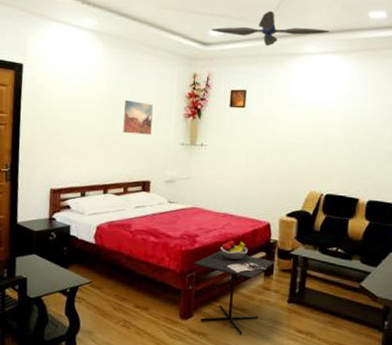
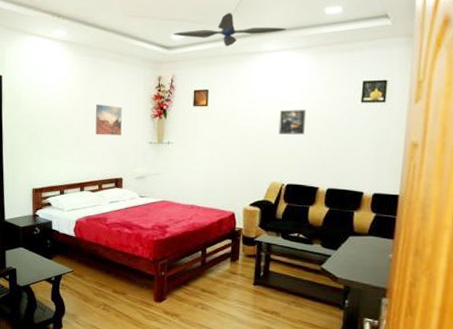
kitchen table: present [194,240,274,334] -> none [165,229,239,314]
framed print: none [319,115,348,143] -> present [279,109,307,136]

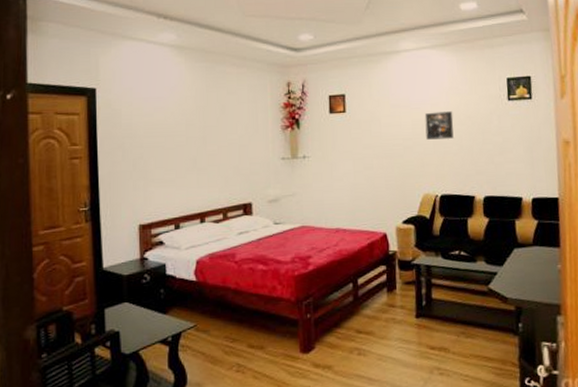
wall art: present [95,104,122,136] -> none [215,116,248,154]
ceiling fan: present [174,12,287,47] -> none [301,10,423,47]

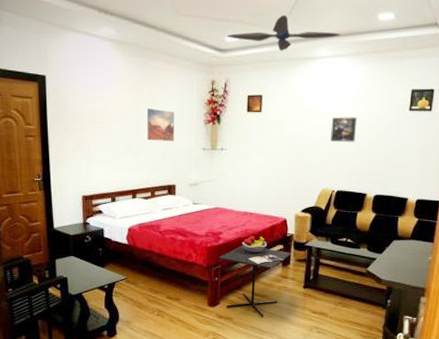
wall art: none [215,116,248,154] -> present [147,108,174,141]
ceiling fan: none [301,10,423,47] -> present [227,15,341,51]
kitchen table: none [309,257,396,361] -> present [218,236,291,317]

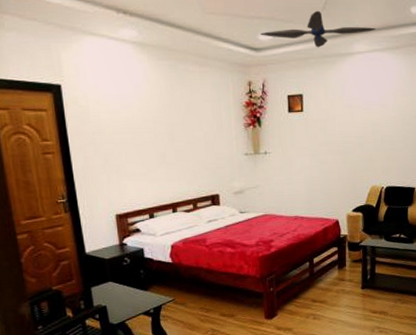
wall art: present [147,108,174,141] -> none [181,114,213,149]
kitchen table: present [218,236,291,317] -> none [272,240,346,323]
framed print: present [330,117,357,143] -> none [374,111,400,138]

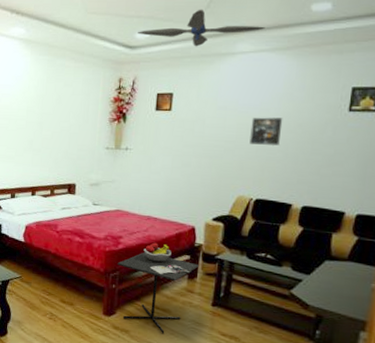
kitchen table: none [272,240,346,323] -> present [117,242,198,333]
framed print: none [374,111,400,138] -> present [249,117,283,146]

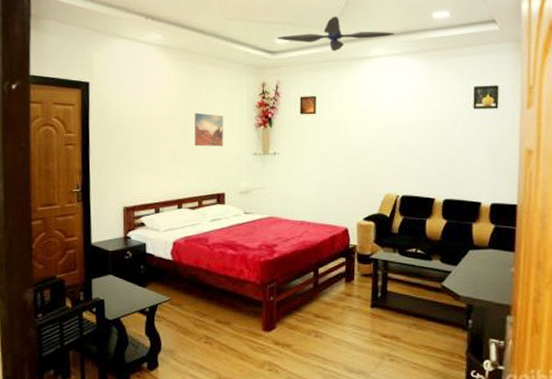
wall art: none [50,105,79,139] -> present [194,112,223,147]
kitchen table: present [117,242,198,333] -> none [273,248,354,343]
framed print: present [249,117,283,146] -> none [391,117,419,144]

